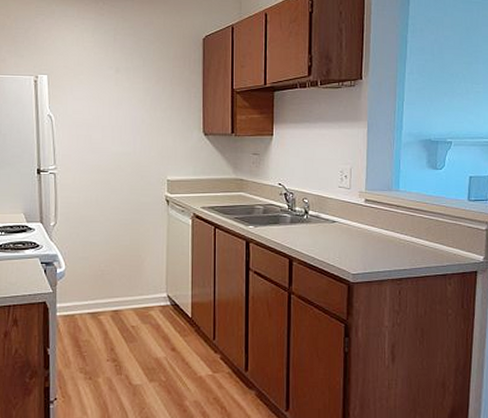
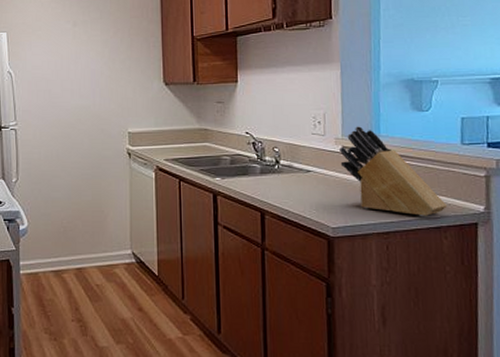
knife block: none [363,181,453,264] -> present [340,126,448,216]

